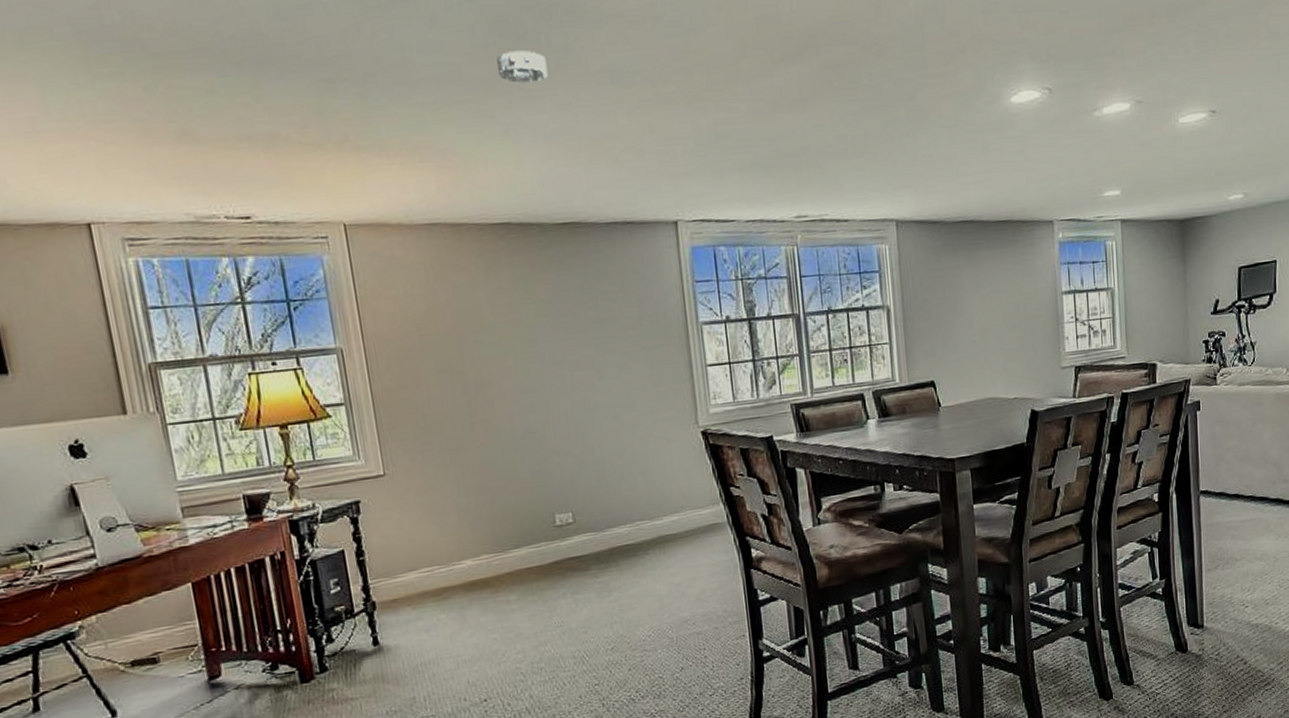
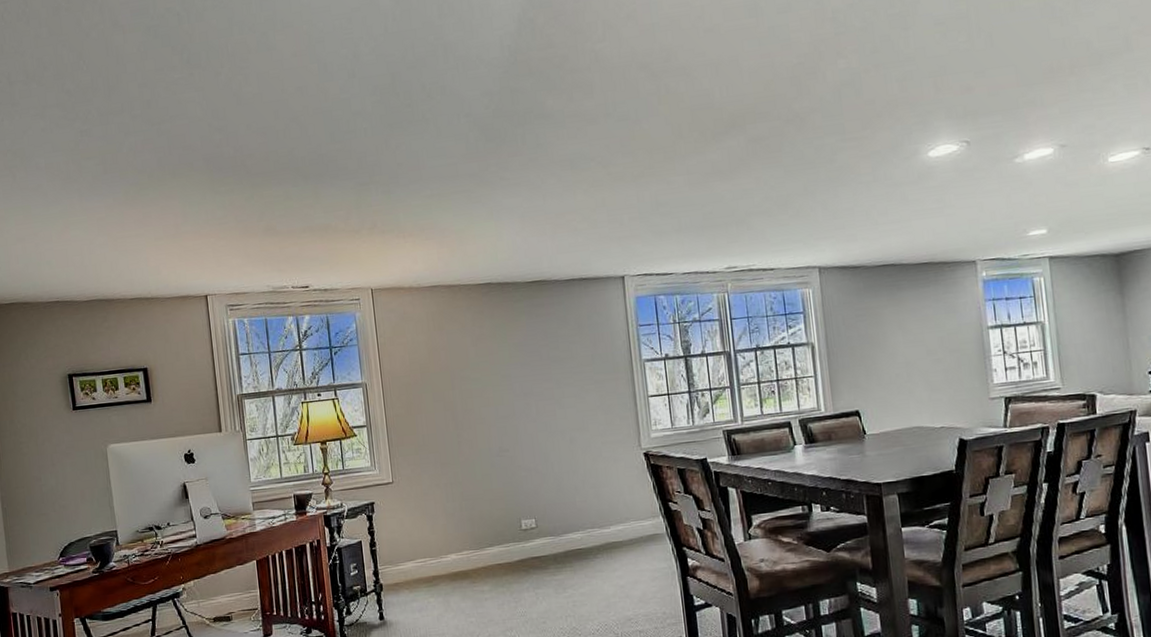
smoke detector: present [497,50,548,83] -> none [484,149,523,175]

